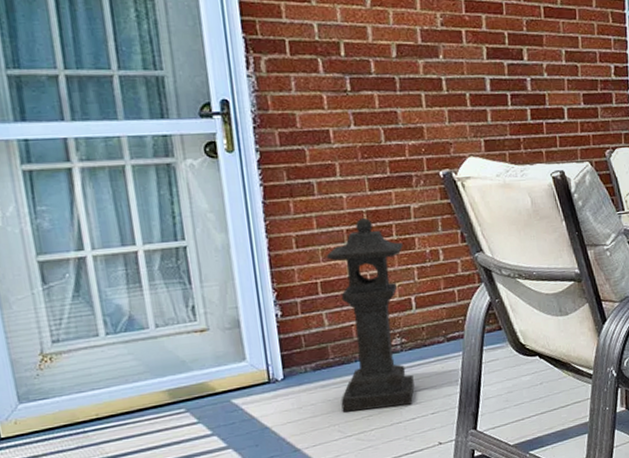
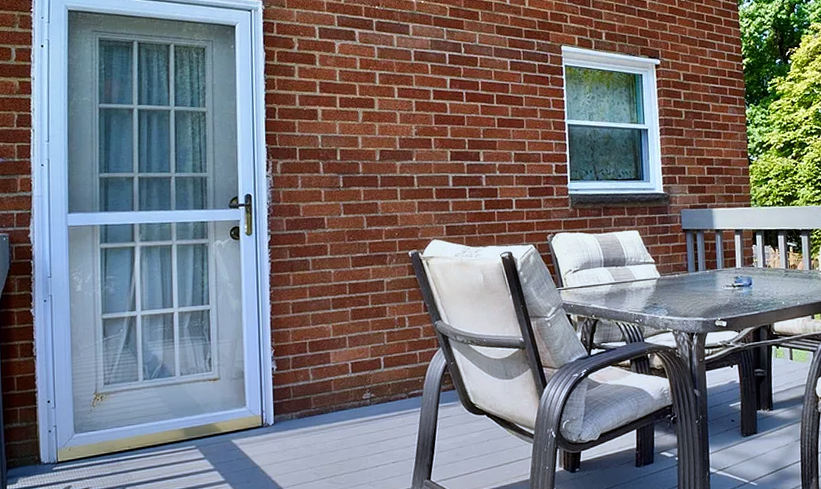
stone lantern: present [326,217,415,412] -> none [315,289,379,457]

